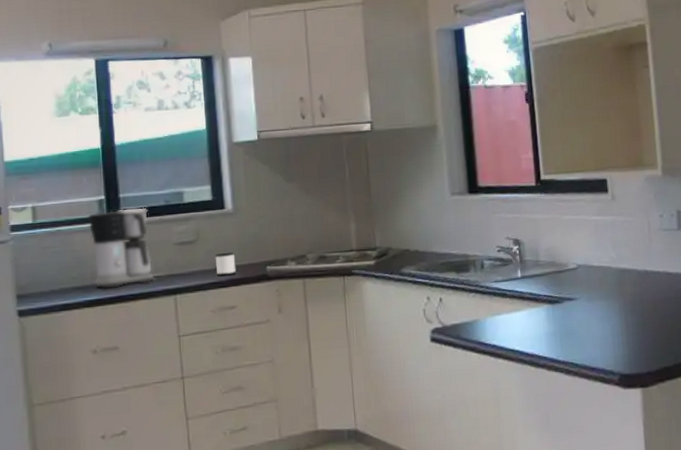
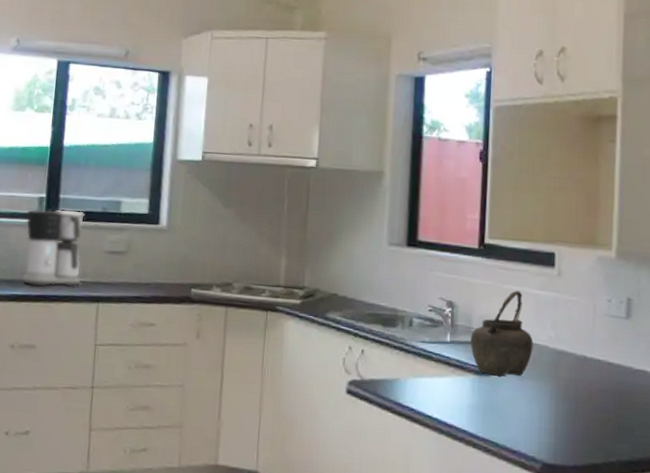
mug: present [215,253,236,275] -> none [141,268,162,291]
kettle: none [539,219,598,302] -> present [470,290,533,377]

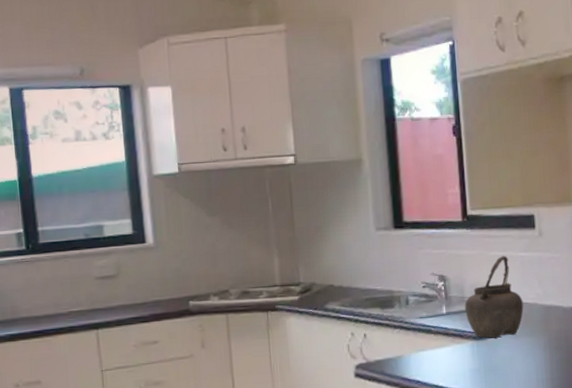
coffee maker: present [23,209,85,287] -> none [7,241,76,323]

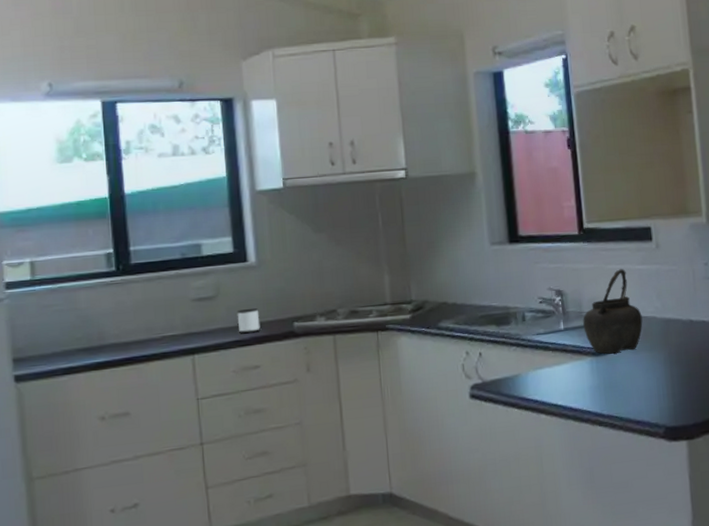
mug: none [136,287,159,310] -> present [237,308,261,333]

